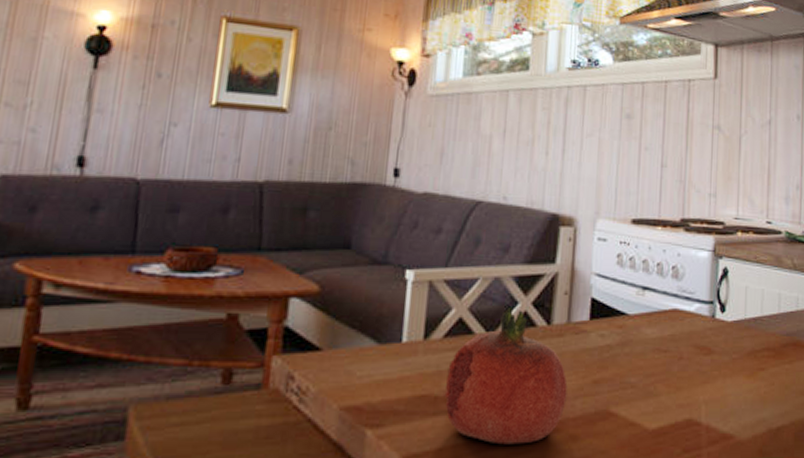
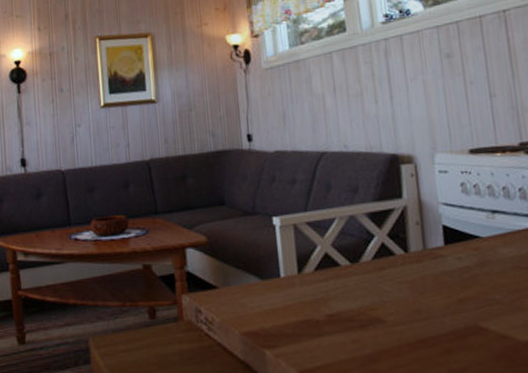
fruit: present [445,308,568,445] -> none [323,241,436,359]

